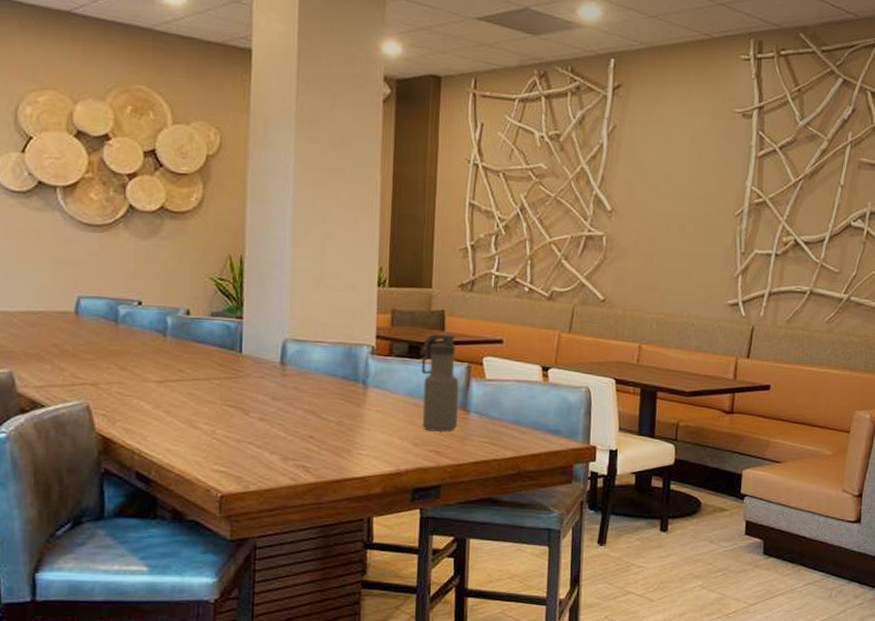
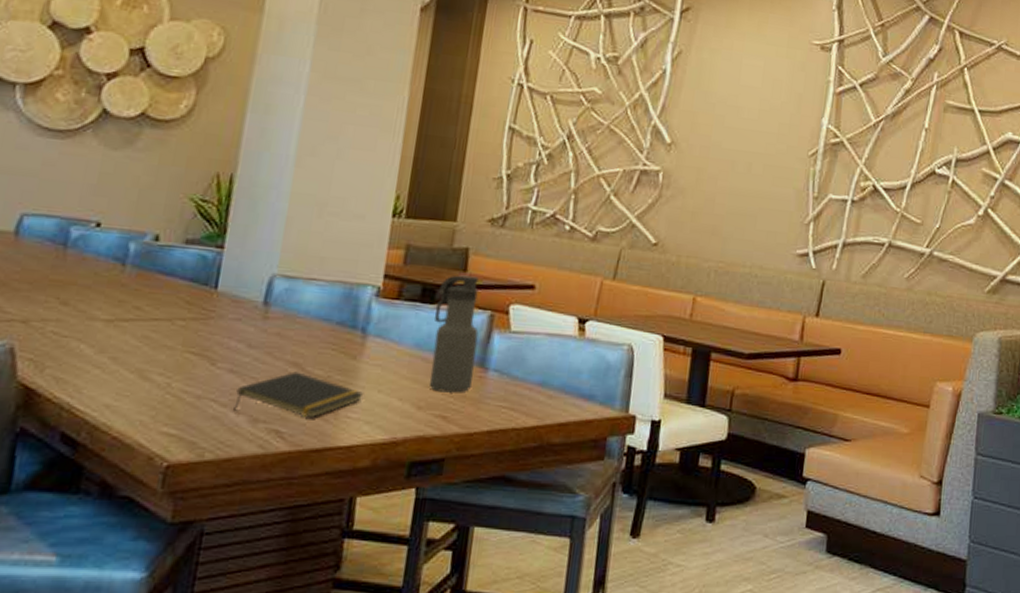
notepad: none [267,418,370,456] -> present [233,371,364,419]

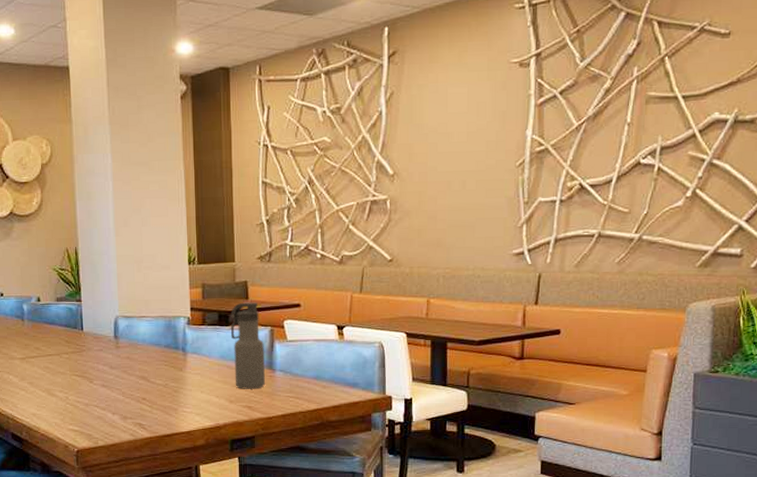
notepad: present [233,371,364,419] -> none [109,383,192,414]

